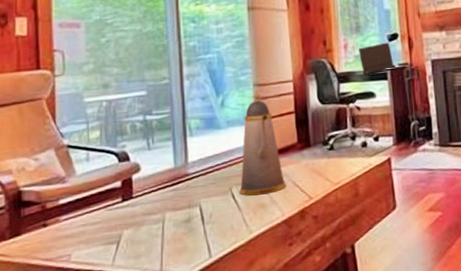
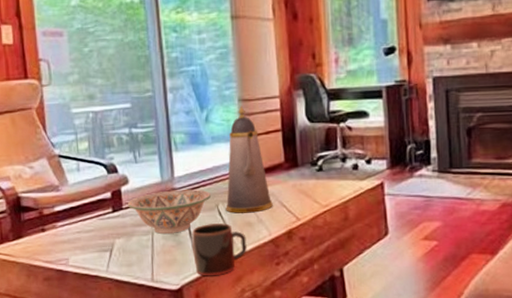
decorative bowl: none [138,173,225,222] -> present [127,189,212,234]
mug: none [203,206,260,263] -> present [191,223,247,276]
laptop: present [359,42,396,75] -> none [351,56,392,93]

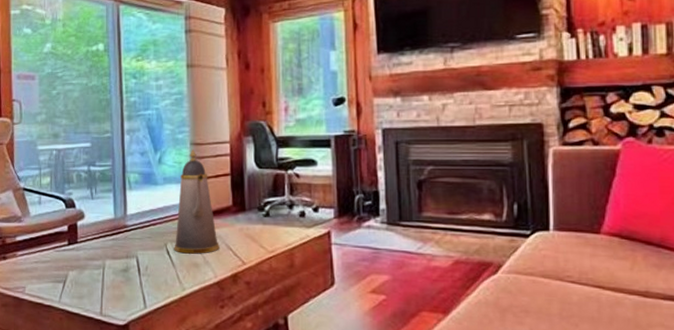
decorative bowl: present [127,189,212,234] -> none [82,227,161,269]
mug: present [191,223,247,276] -> none [139,262,193,315]

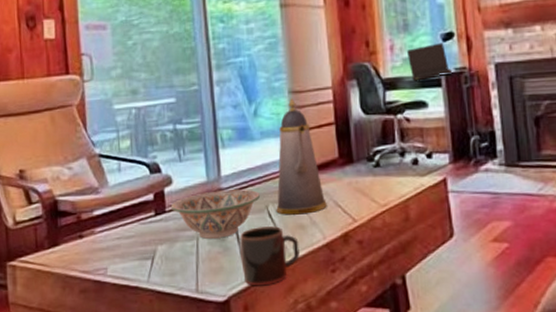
decorative bowl: none [82,227,161,269] -> present [170,189,261,239]
mug: none [139,262,193,315] -> present [239,226,300,286]
laptop: none [300,107,341,141] -> present [407,42,452,81]

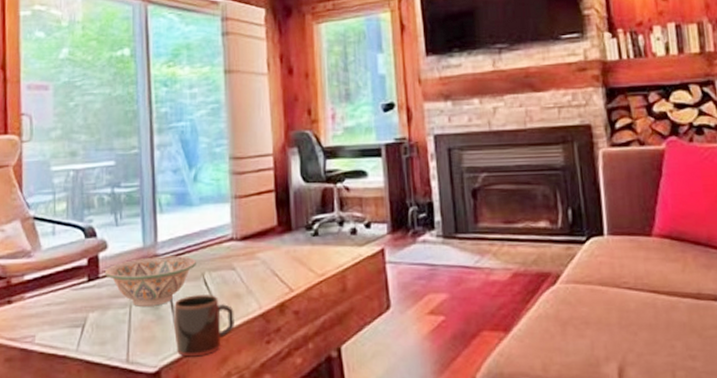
coffee pot: present [276,98,327,215] -> none [212,164,264,283]
laptop: present [407,42,452,81] -> none [348,113,392,151]

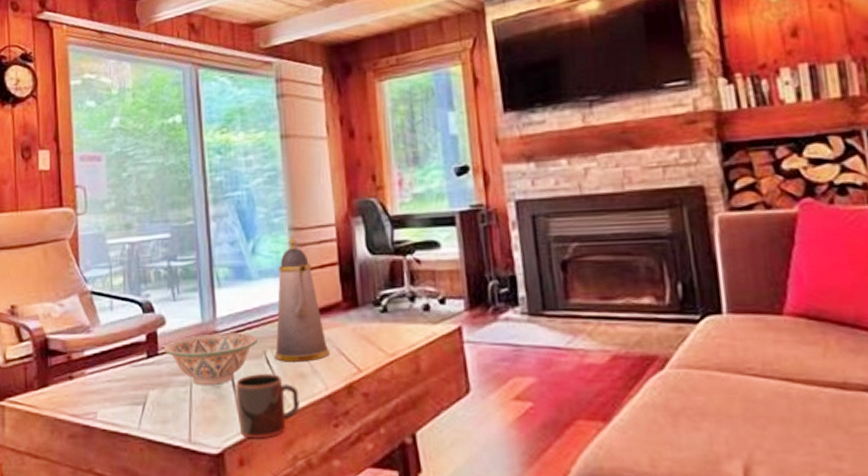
coffee pot: none [212,164,264,283] -> present [274,235,330,362]

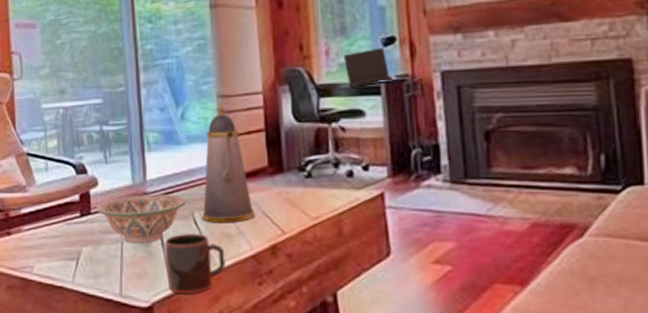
laptop: none [417,177,467,219] -> present [344,47,392,88]

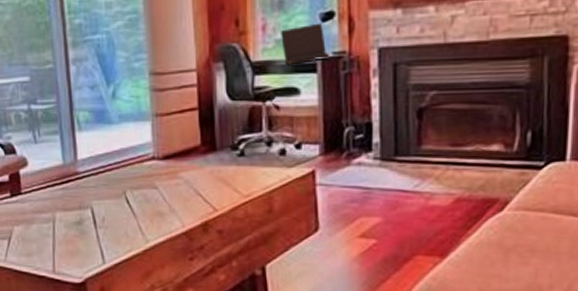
decorative bowl: present [96,194,187,243] -> none [26,174,119,222]
mug: present [163,234,225,294] -> none [96,212,157,270]
coffee pot: present [202,102,255,223] -> none [134,80,187,202]

